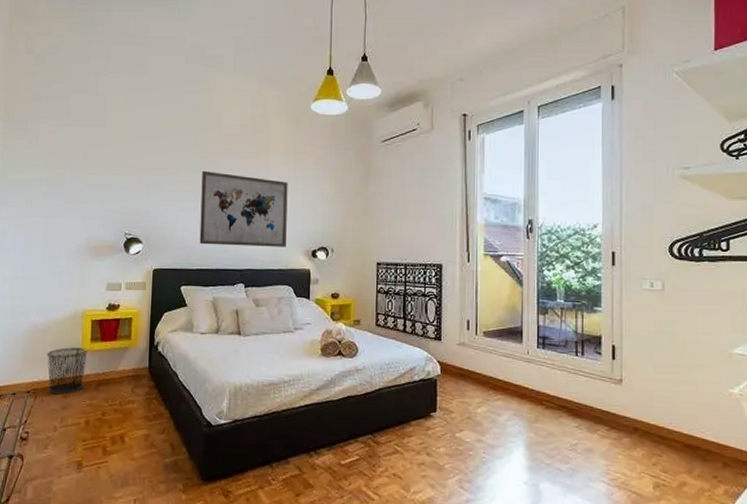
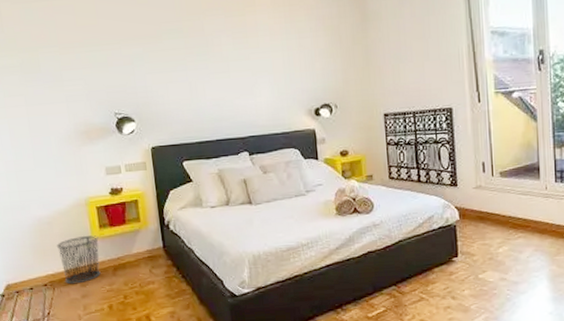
wall art: present [199,170,288,247] -> none [186,35,287,116]

